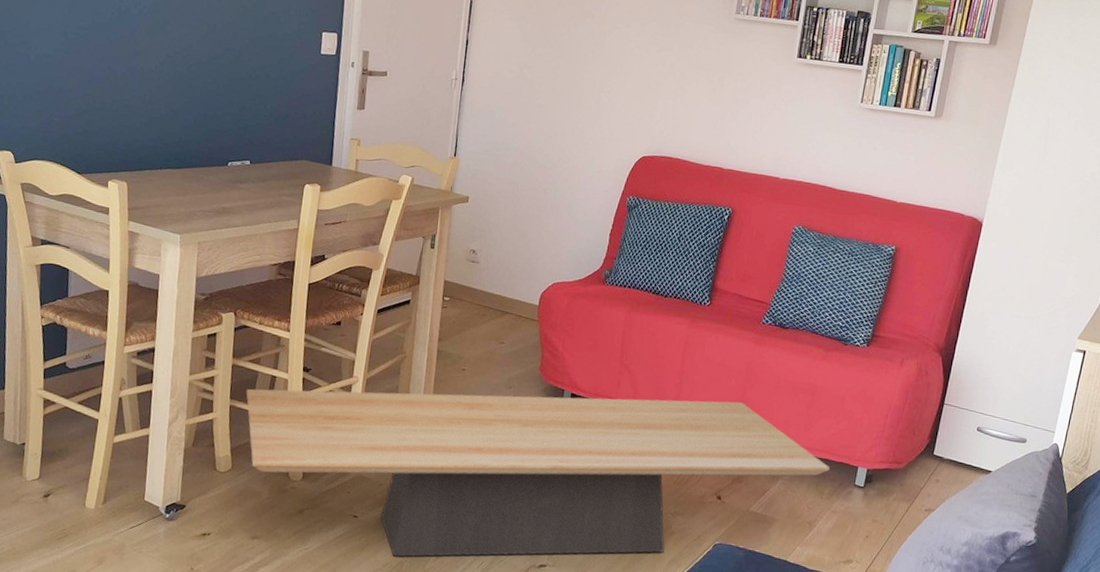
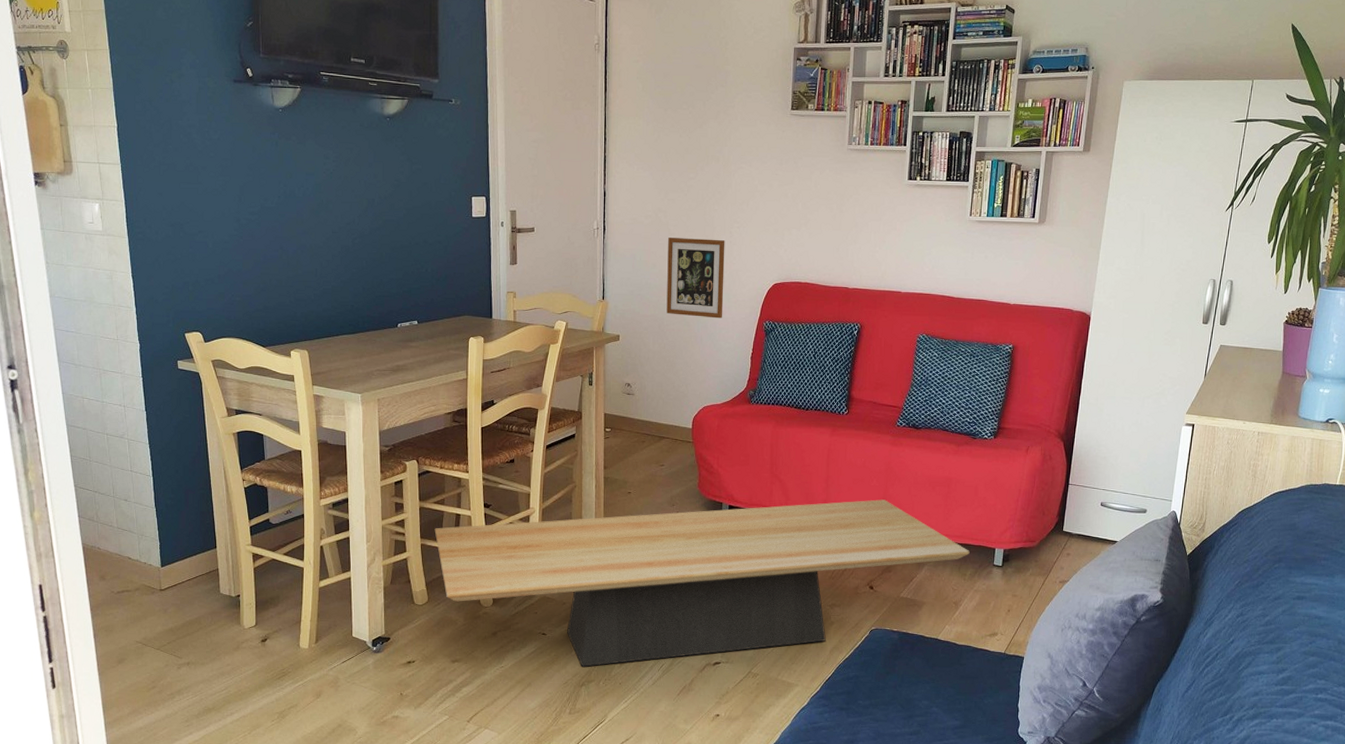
picture frame: none [522,96,593,189] -> present [666,238,725,319]

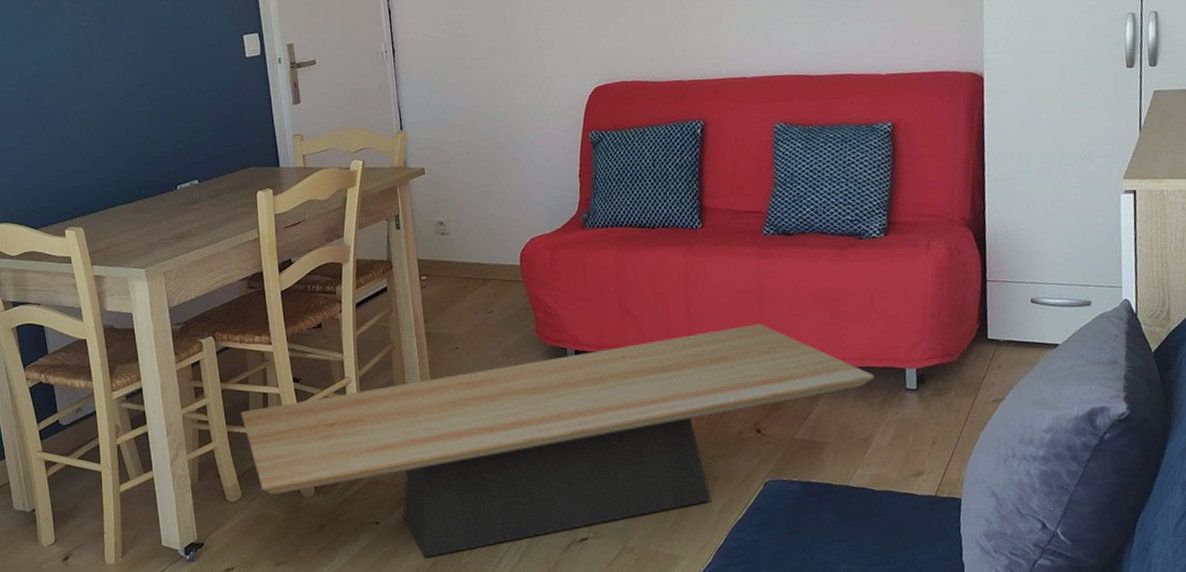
picture frame: present [666,238,725,319] -> none [467,45,541,137]

